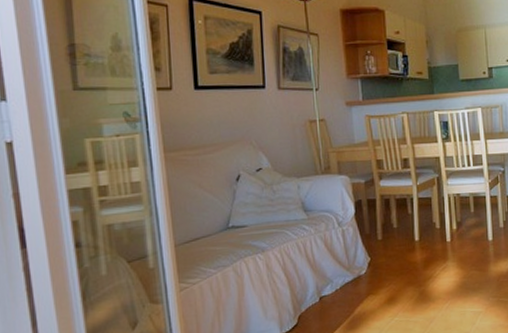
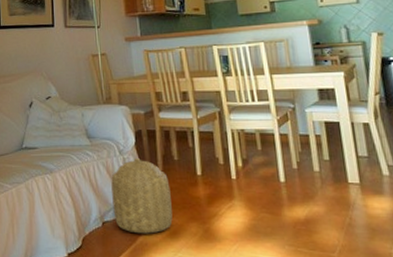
basket: none [329,229,391,305] -> present [111,159,173,234]

